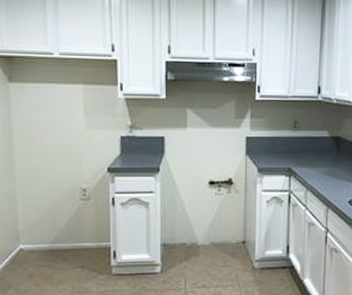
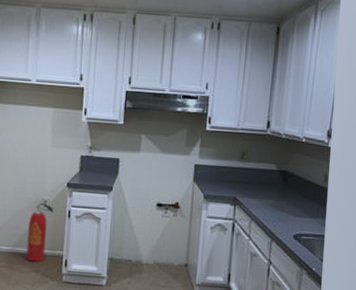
fire extinguisher: none [65,191,94,258] -> present [26,202,53,262]

